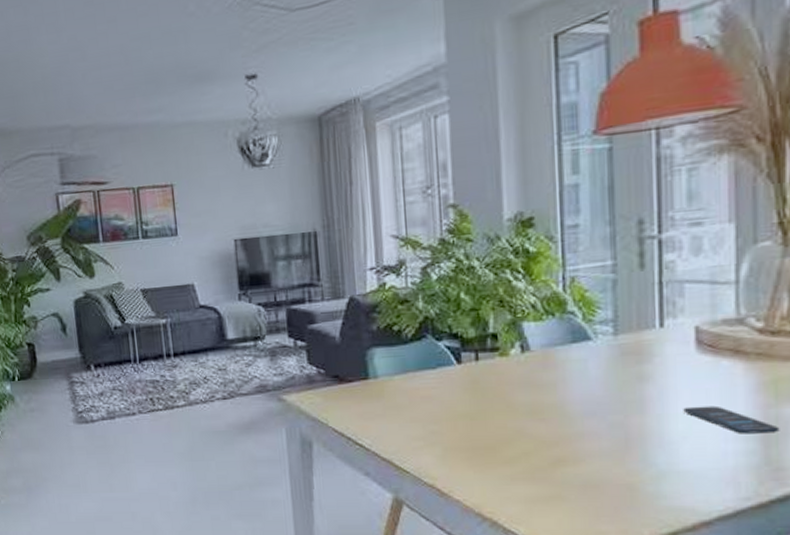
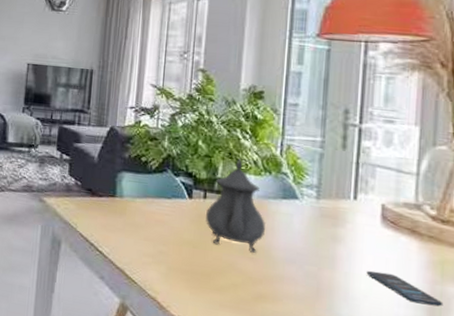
teapot: none [481,304,556,413] -> present [206,157,267,253]

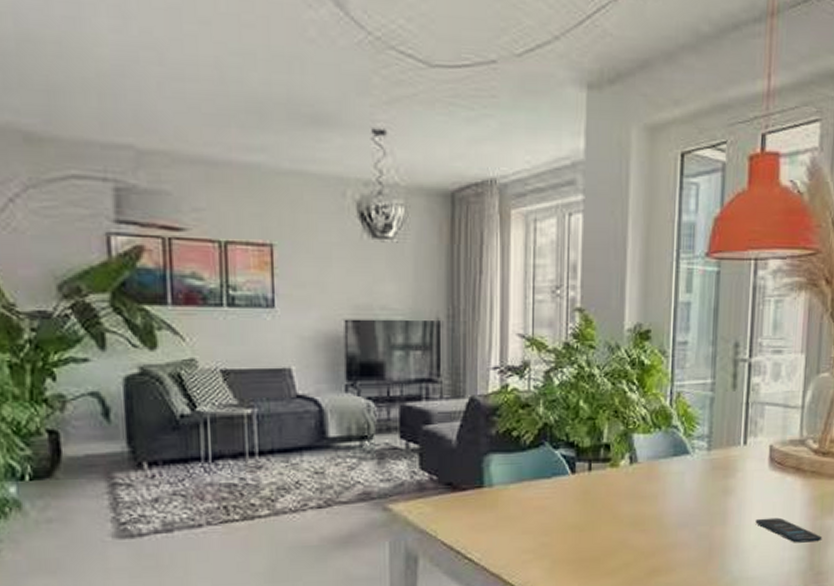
teapot: present [206,157,267,253] -> none [592,415,658,524]

